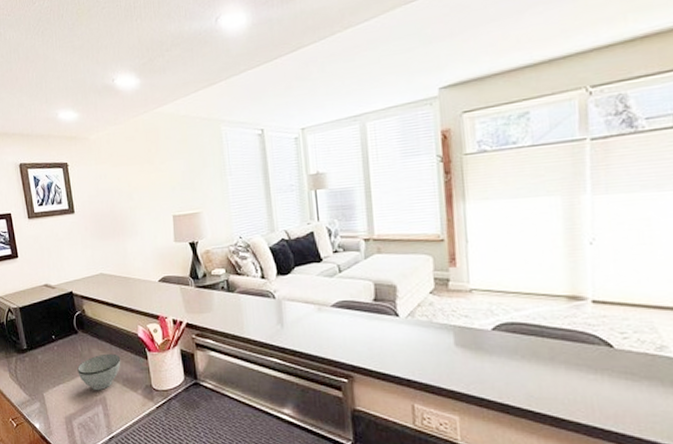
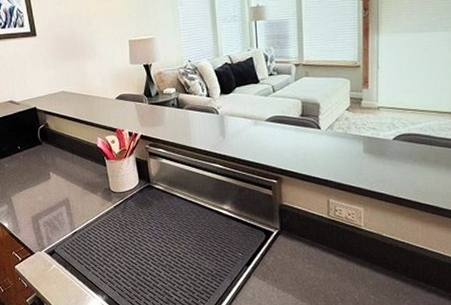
bowl: present [77,353,121,390] -> none [42,161,82,193]

